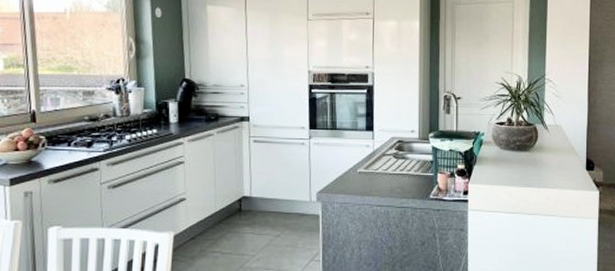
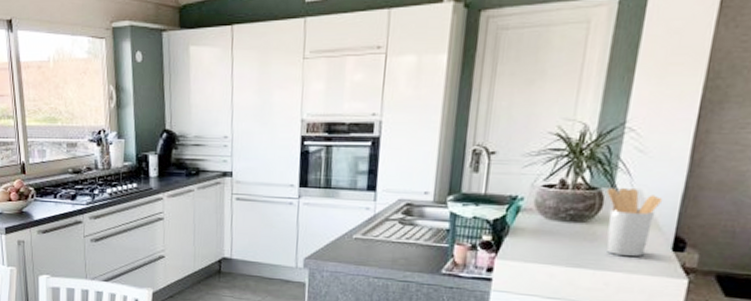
utensil holder: none [539,124,575,176] -> present [606,188,662,257]

